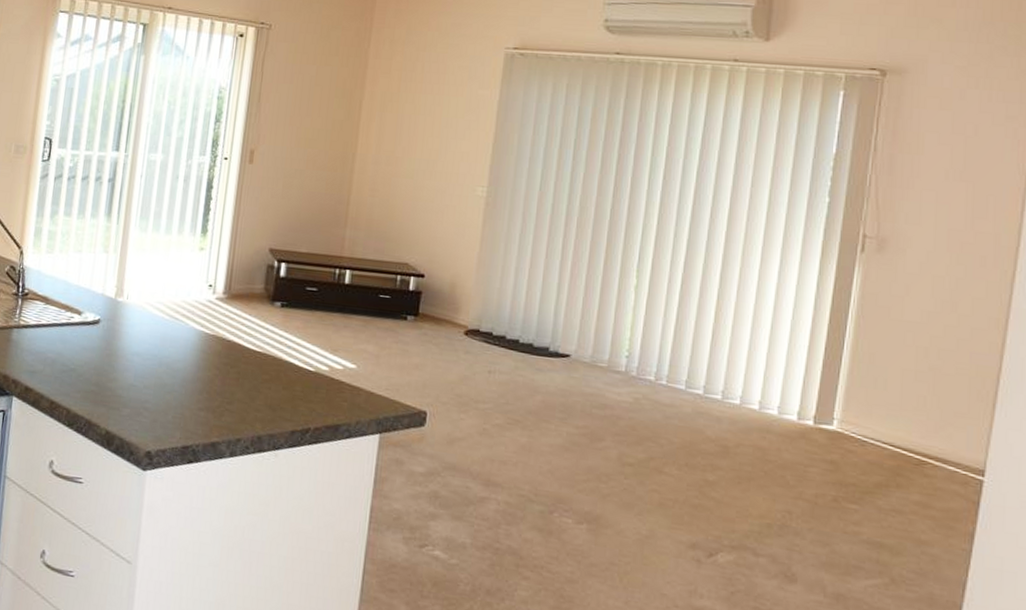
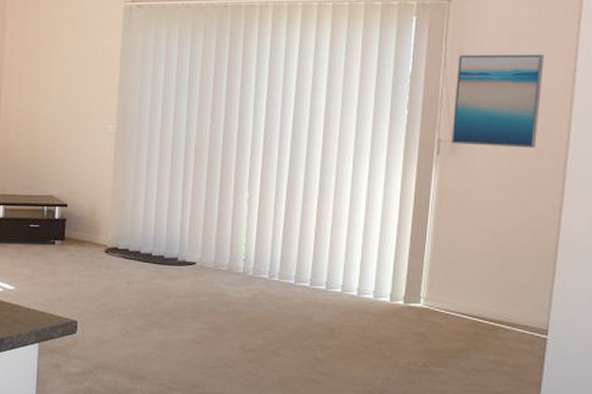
wall art: none [879,139,992,254] -> present [452,55,544,148]

